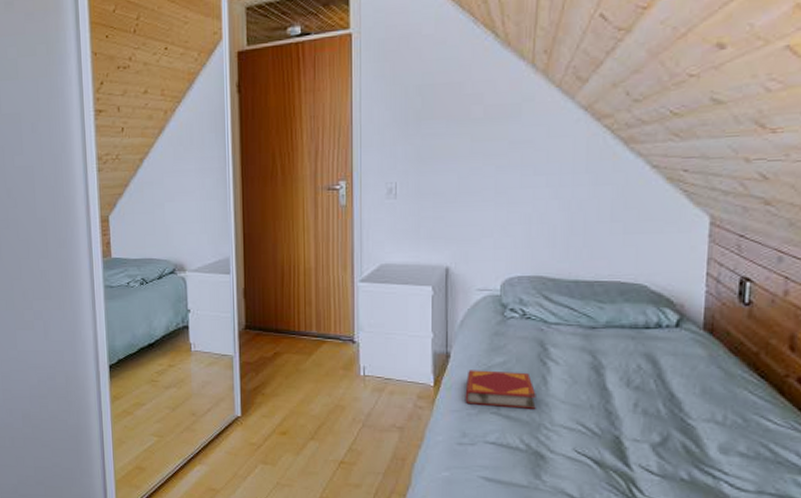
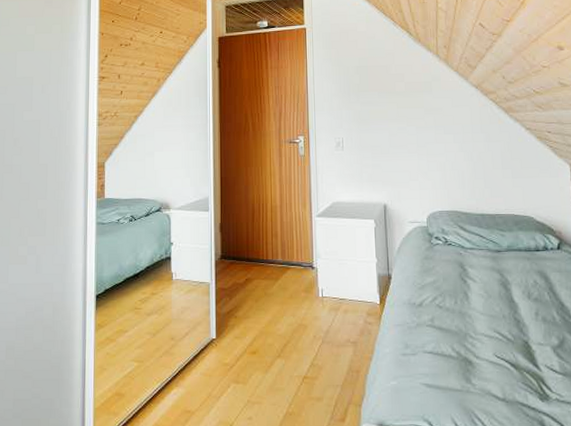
hardback book: present [465,370,536,409] -> none [405,288,462,321]

